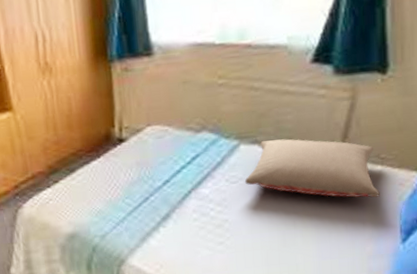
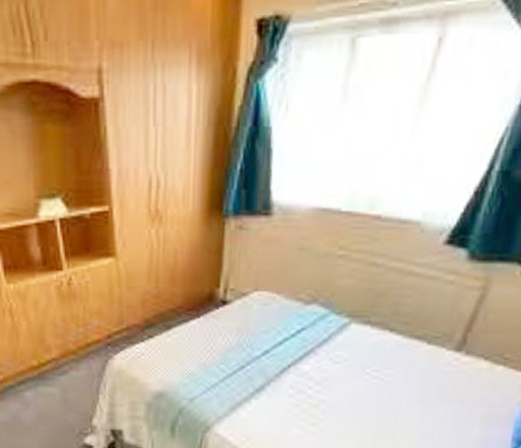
pillow: present [244,139,380,198] -> none [349,323,499,399]

